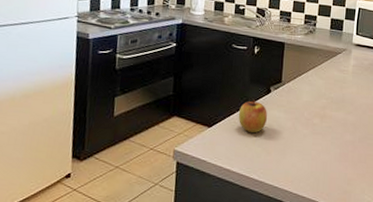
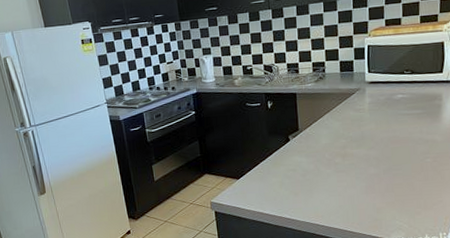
apple: present [239,99,268,132] -> none [263,149,291,179]

